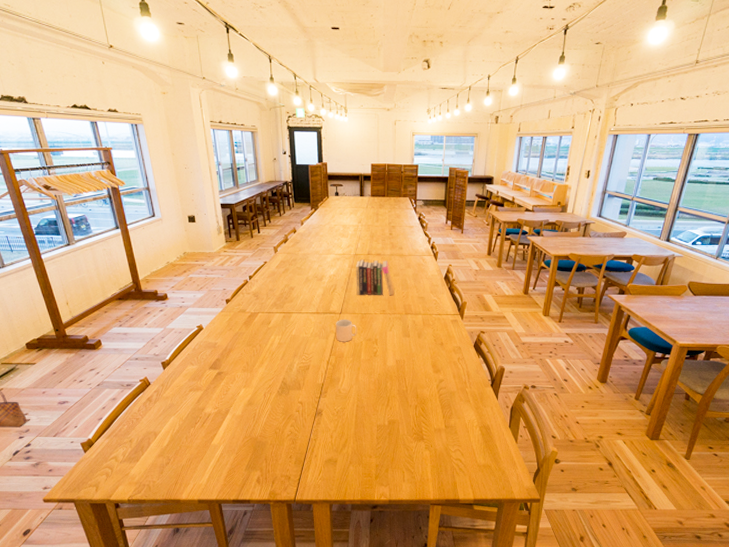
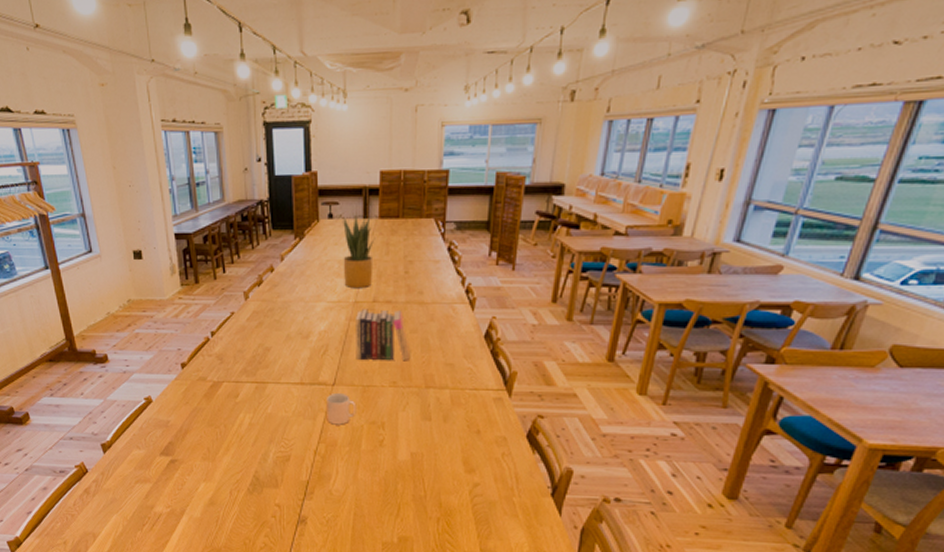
planter: none [345,194,369,245] -> present [342,215,375,289]

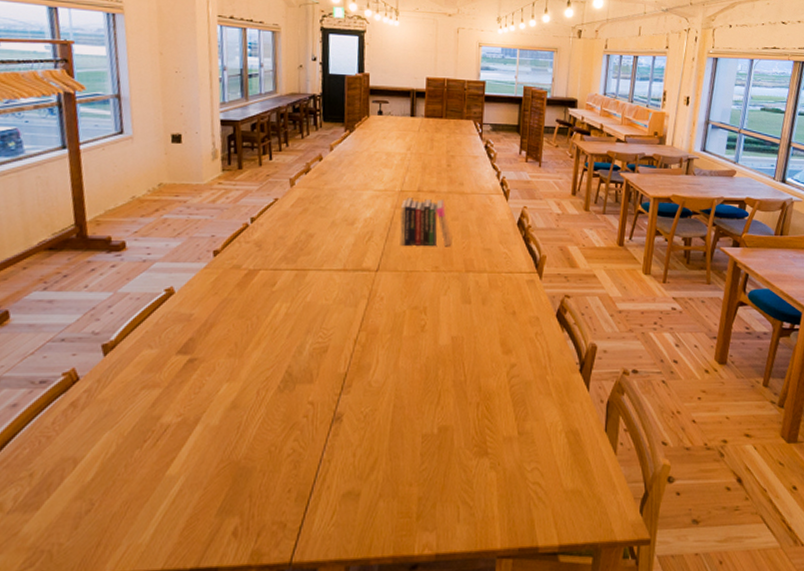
mug: present [327,392,357,425] -> none [369,278,399,312]
planter: present [342,215,375,289] -> none [390,114,421,179]

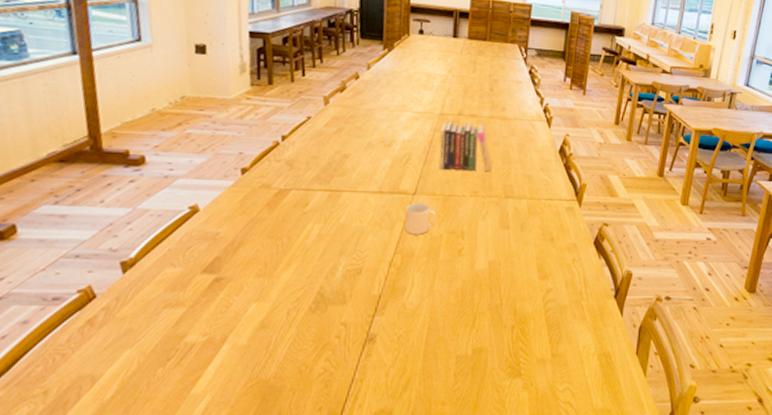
mug: none [369,278,399,312] -> present [405,201,437,235]

